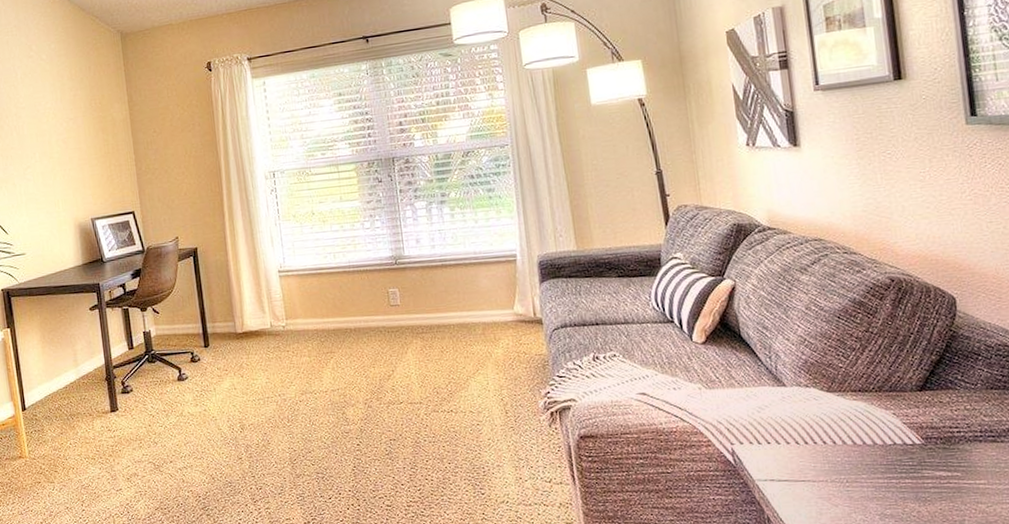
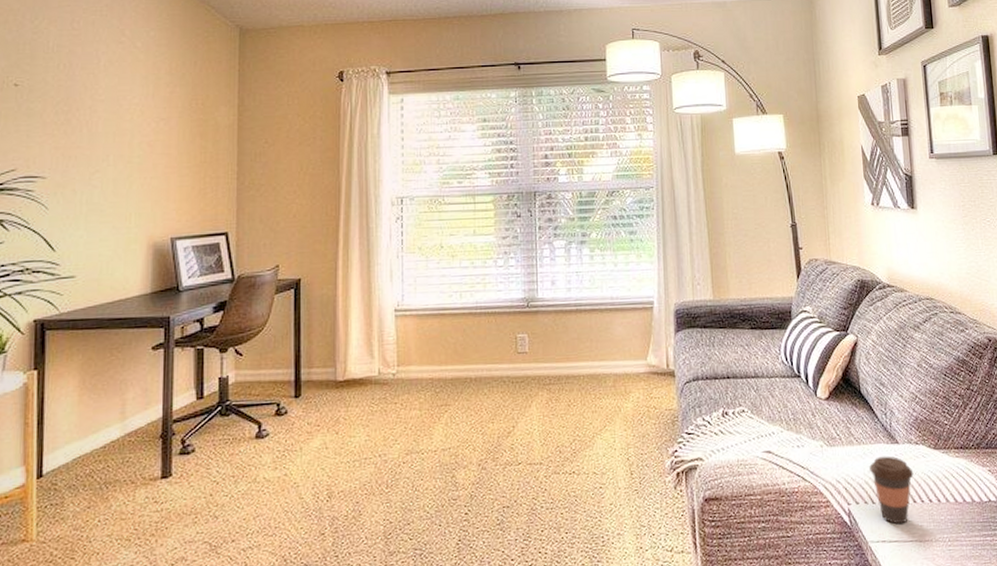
coffee cup: none [754,398,805,465] -> present [869,456,914,525]

